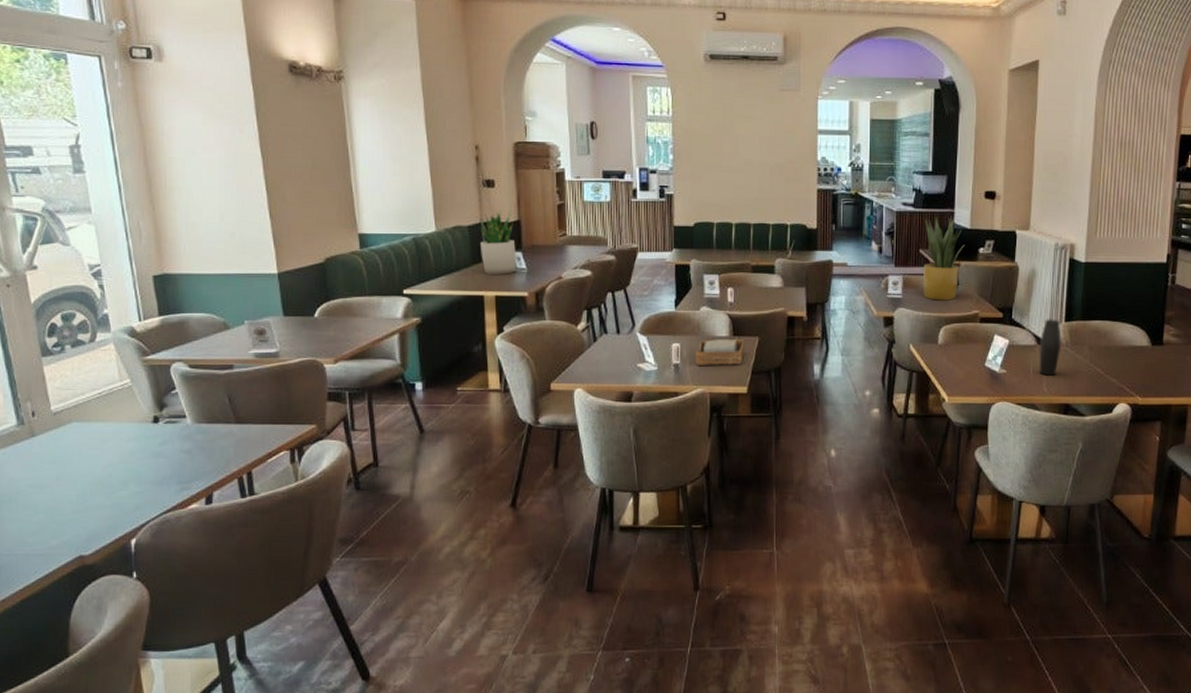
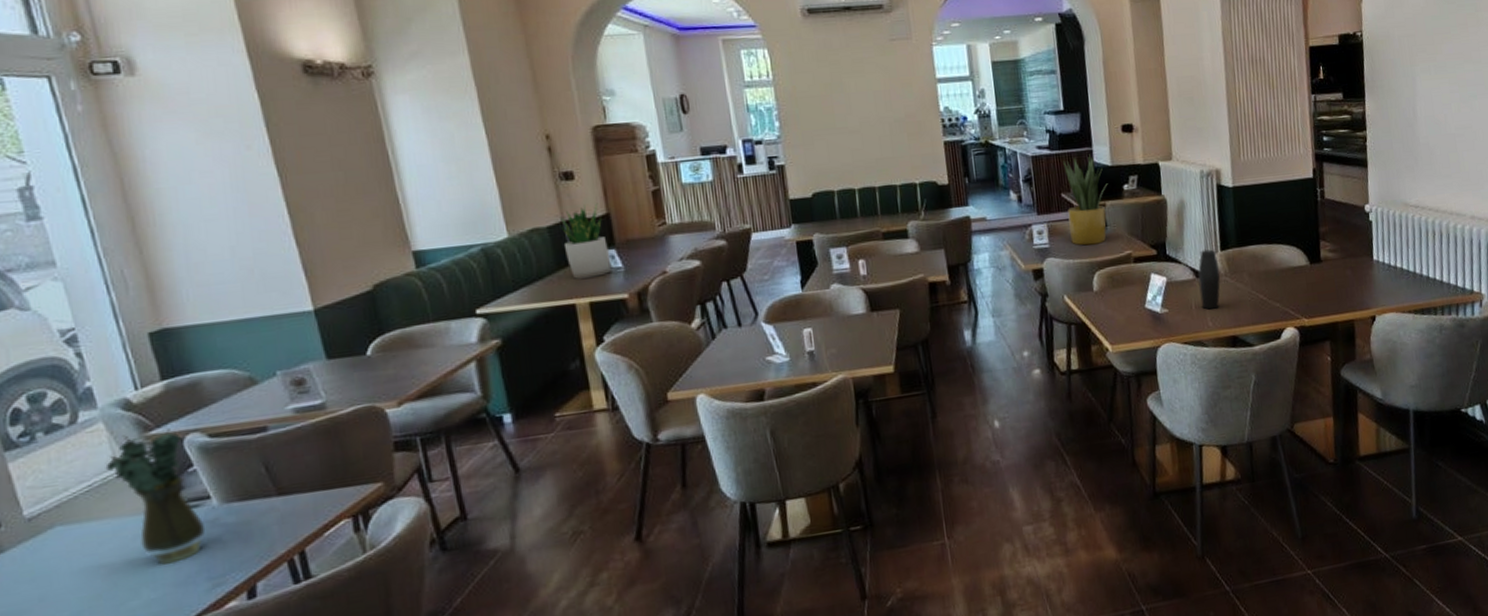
vase: none [112,356,180,467] -> present [105,429,206,566]
napkin holder: present [696,339,745,365] -> none [831,314,886,350]

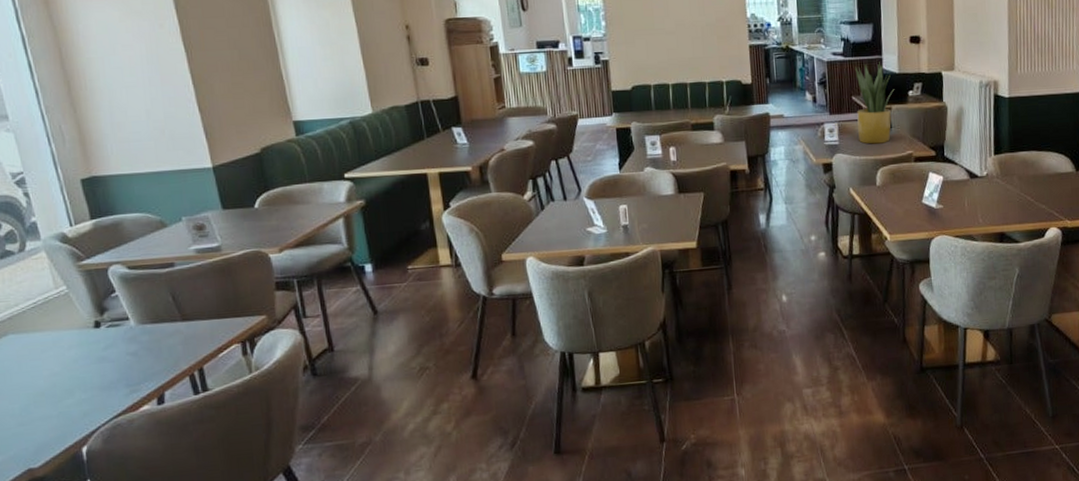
vase: present [105,429,206,566] -> none [47,260,125,373]
planter: present [560,203,612,279] -> none [416,86,459,152]
vase: present [1198,248,1221,310] -> none [972,152,993,208]

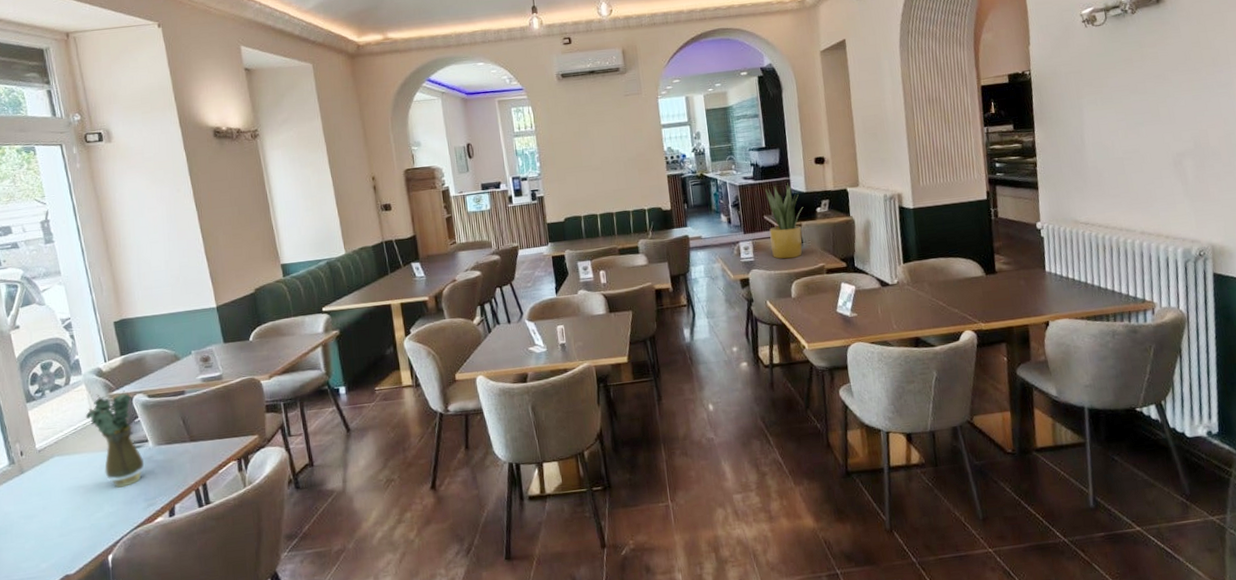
vase: none [47,260,125,373] -> present [85,391,145,489]

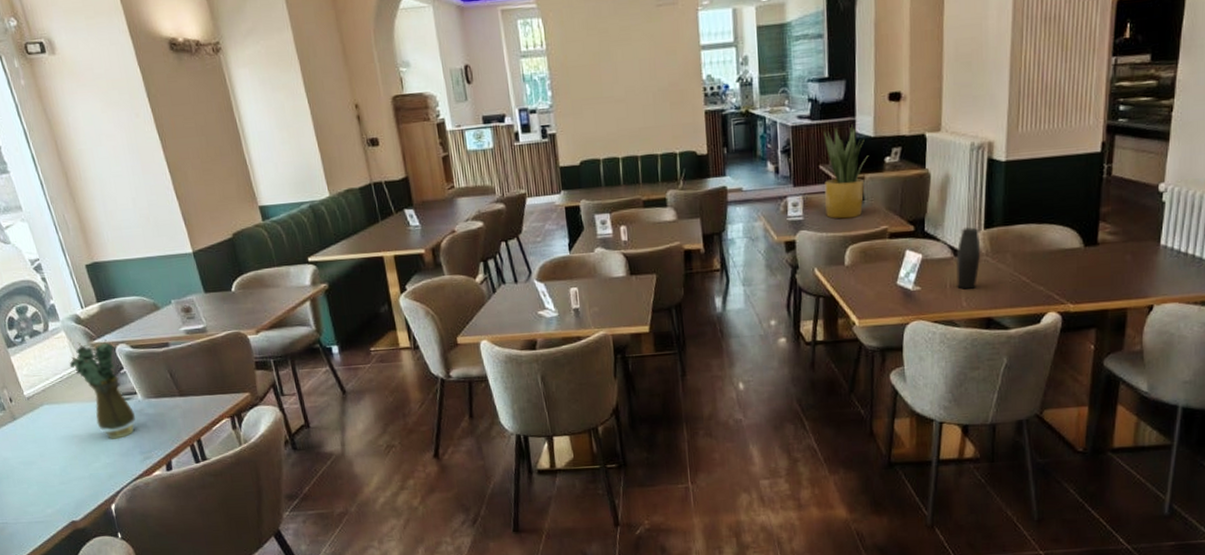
vase: none [883,261,904,314] -> present [956,226,981,289]

